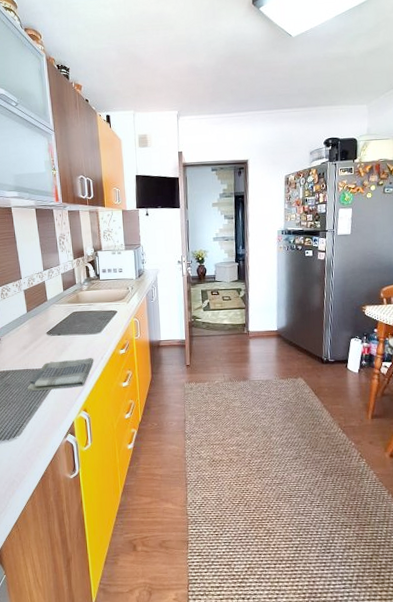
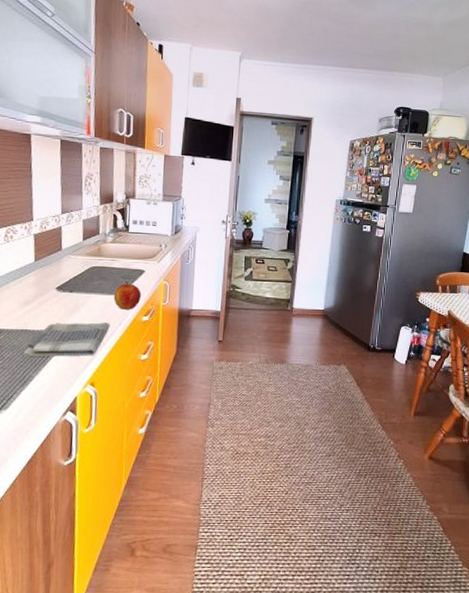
apple: none [94,321,117,346] -> present [113,281,141,310]

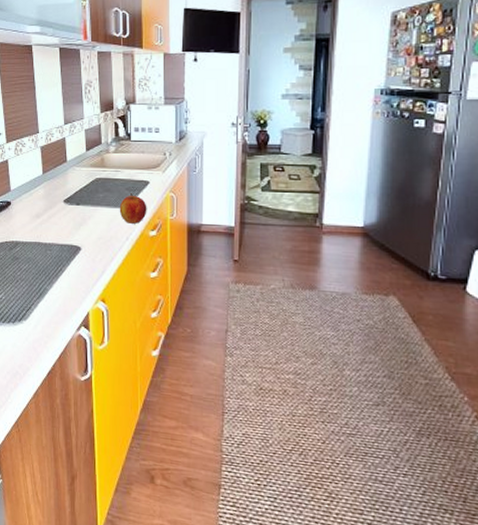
dish towel: present [23,322,110,357] -> none [37,236,118,271]

